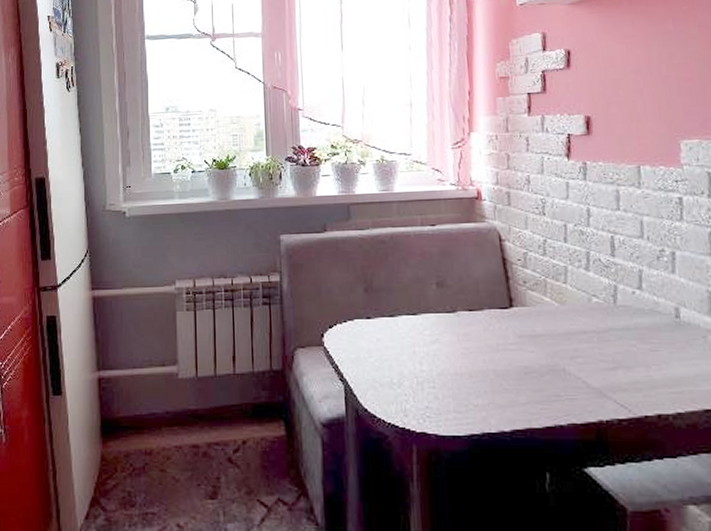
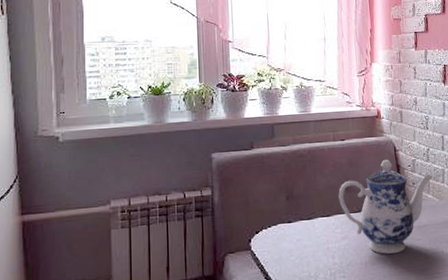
teapot: none [427,250,552,366] -> present [338,159,434,254]

